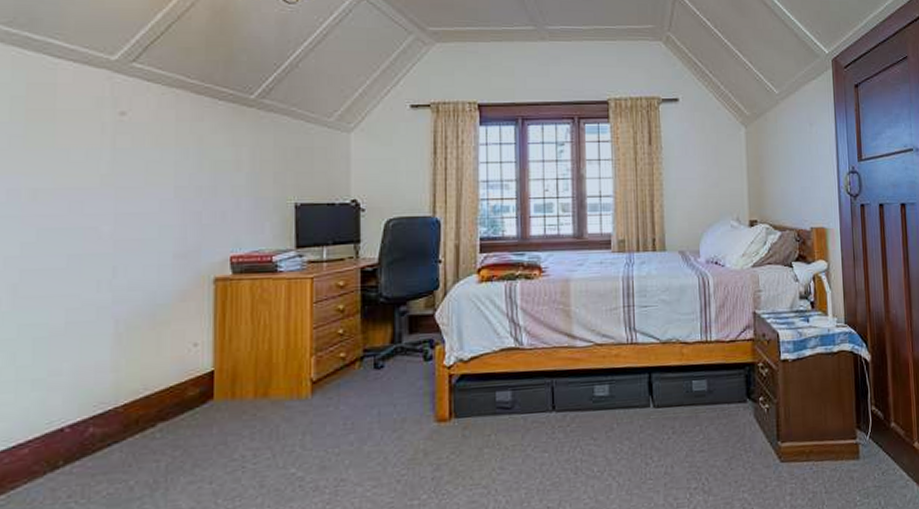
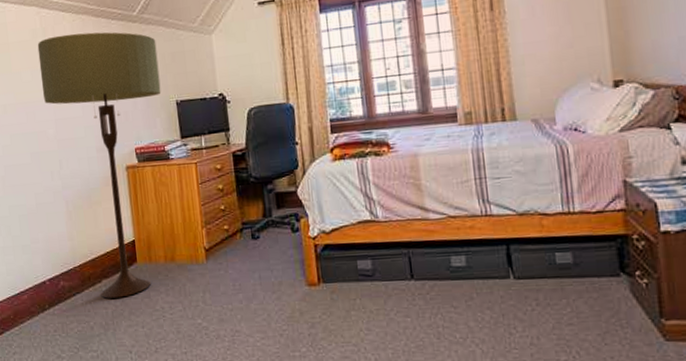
floor lamp: none [100,109,277,448] -> present [37,32,161,298]

